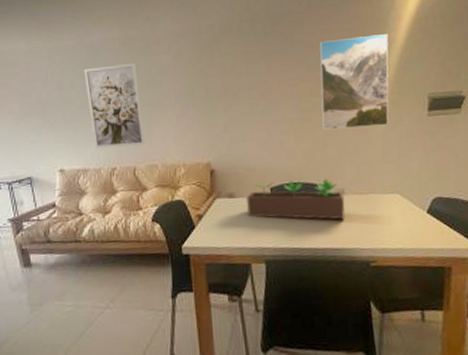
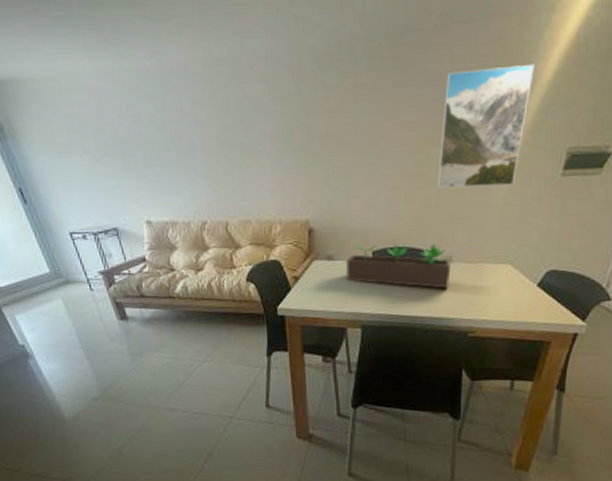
wall art: present [84,62,146,149] -> none [163,93,238,200]

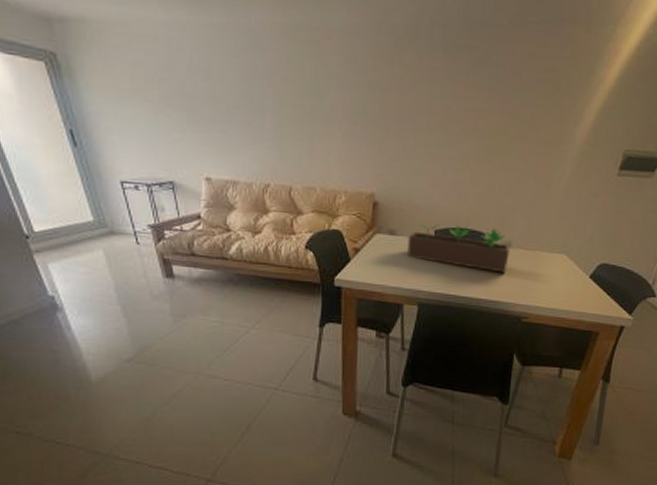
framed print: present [438,64,535,189] -> none [502,67,599,180]

